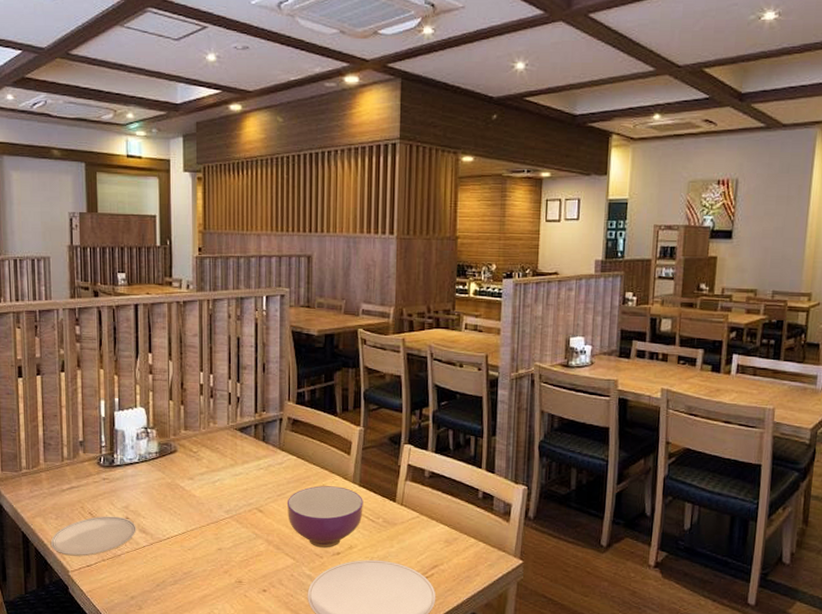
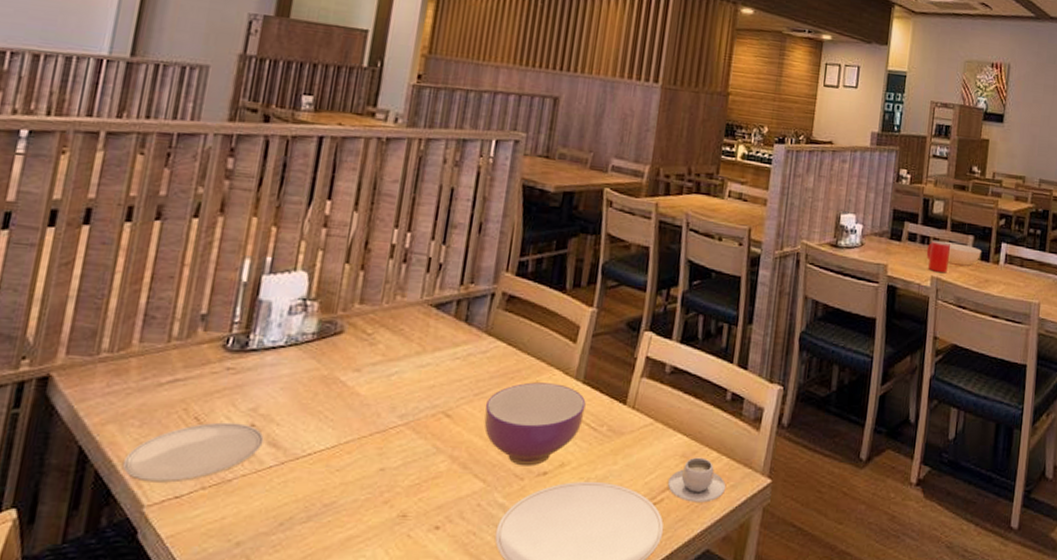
teacup: none [435,542,485,577] -> present [667,457,727,503]
cup: none [655,356,681,385] -> present [926,241,951,273]
bowl: none [674,357,713,379] -> present [945,242,982,267]

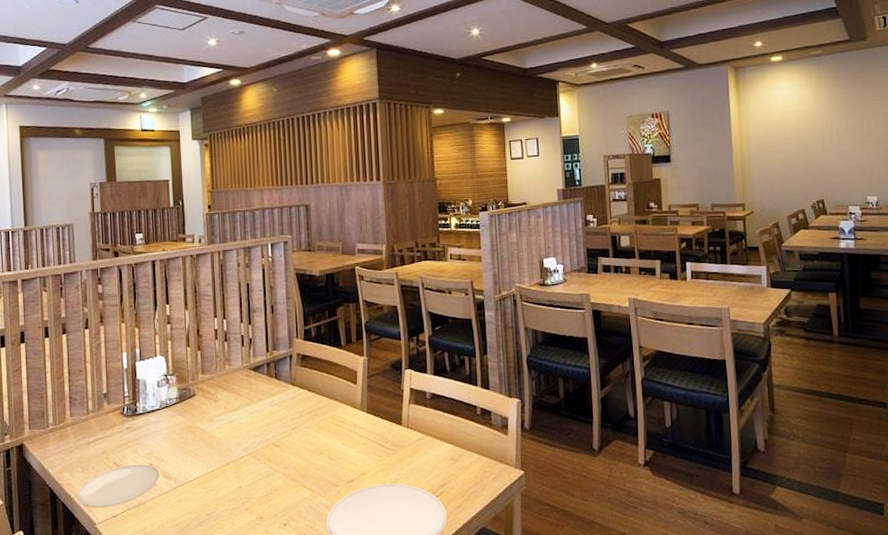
bowl: present [484,382,586,466] -> none [301,415,373,477]
teacup: present [667,457,727,503] -> none [443,459,490,493]
cup: present [926,241,951,273] -> none [620,268,642,294]
bowl: present [945,242,982,267] -> none [636,268,670,287]

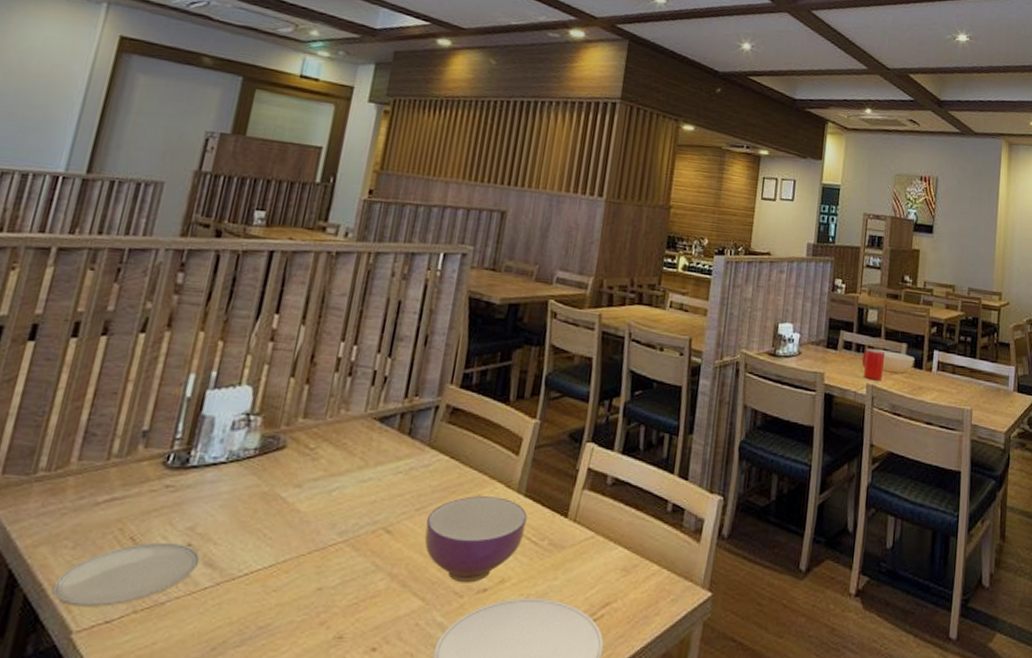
bowl: none [301,415,373,477] -> present [424,496,528,583]
cup: none [620,268,642,294] -> present [861,349,886,381]
bowl: none [636,268,670,287] -> present [880,350,916,375]

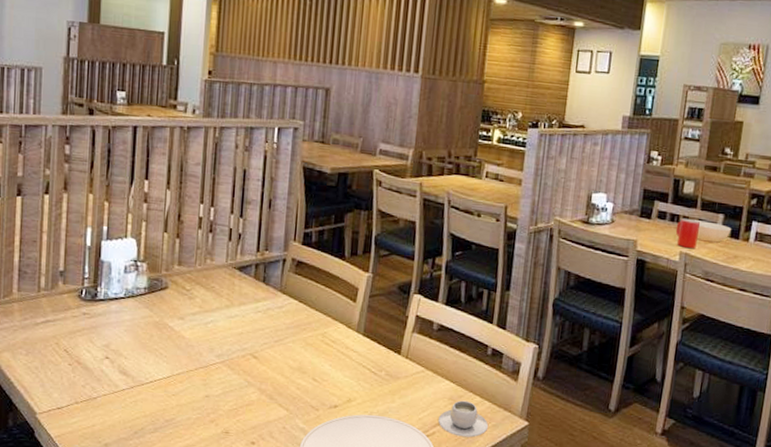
plate: present [52,542,201,607] -> none [18,354,116,398]
bowl: present [424,496,528,583] -> none [284,333,367,400]
teacup: none [607,571,667,618] -> present [437,400,489,438]

